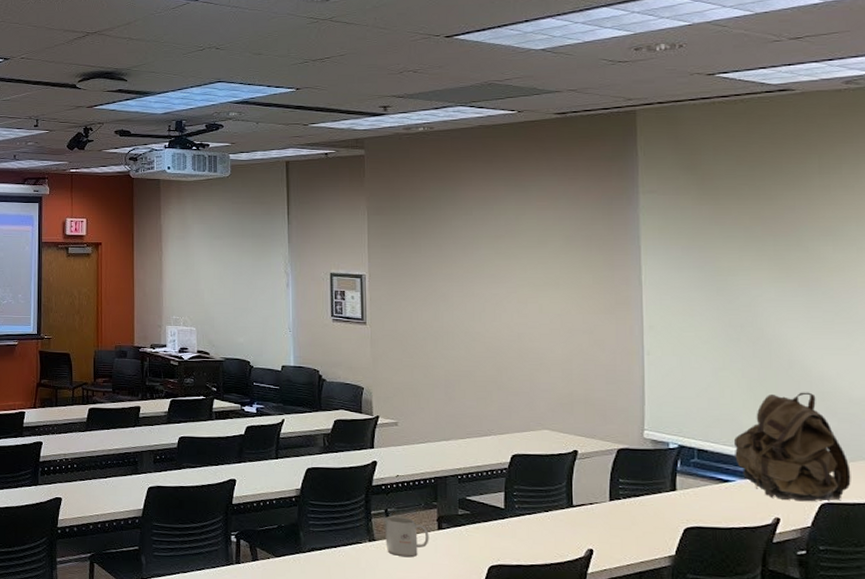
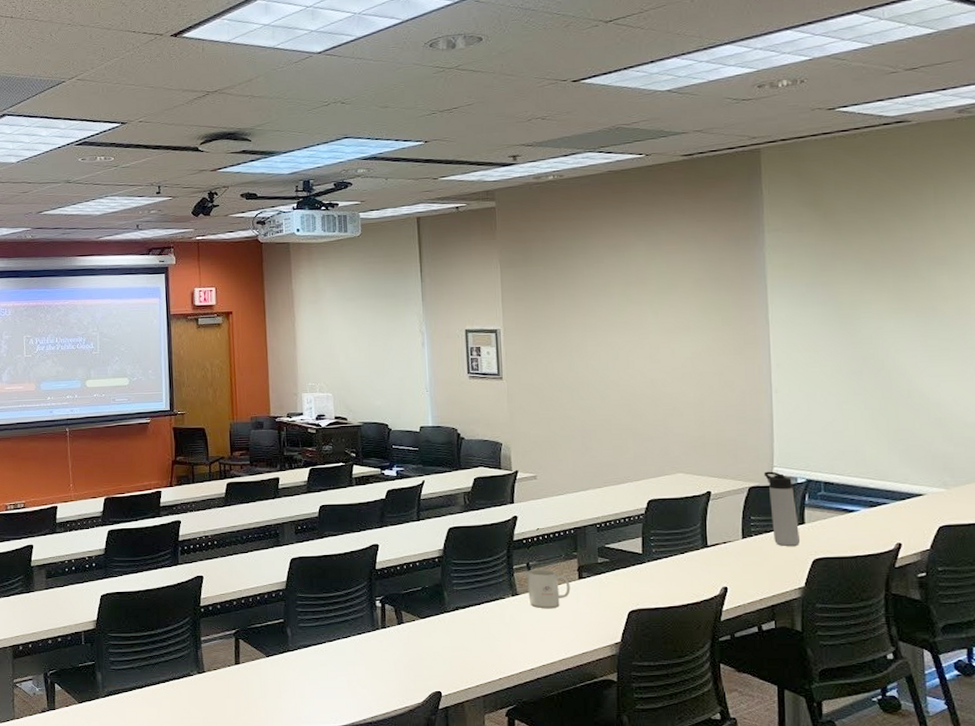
thermos bottle: none [633,434,672,513] -> present [763,471,801,546]
backpack: present [735,392,851,502] -> none [858,419,967,526]

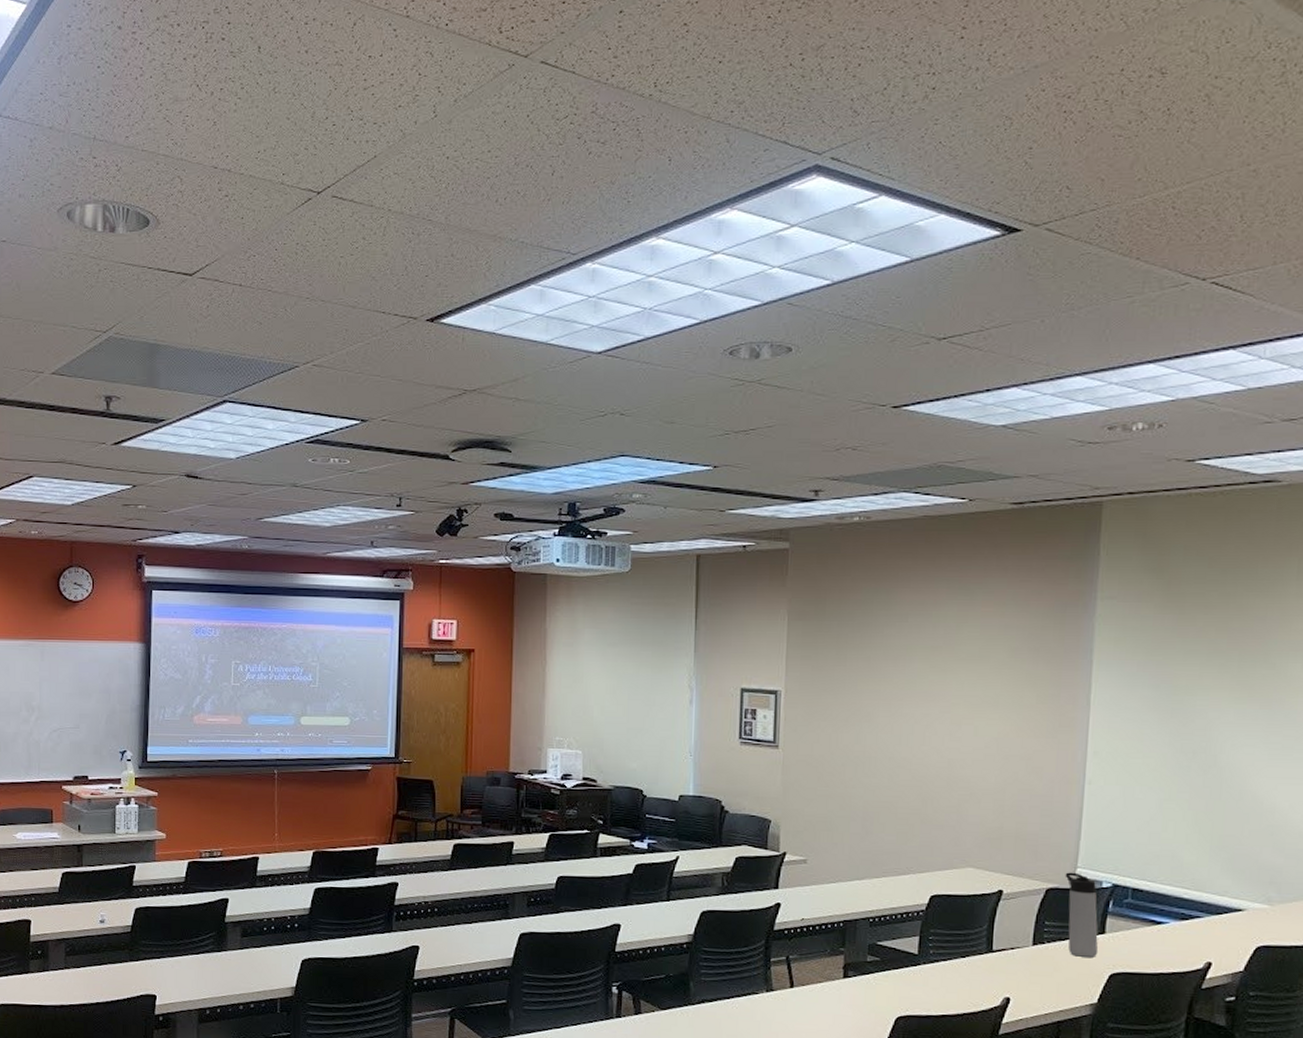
mug: present [526,569,571,609] -> none [784,963,833,1009]

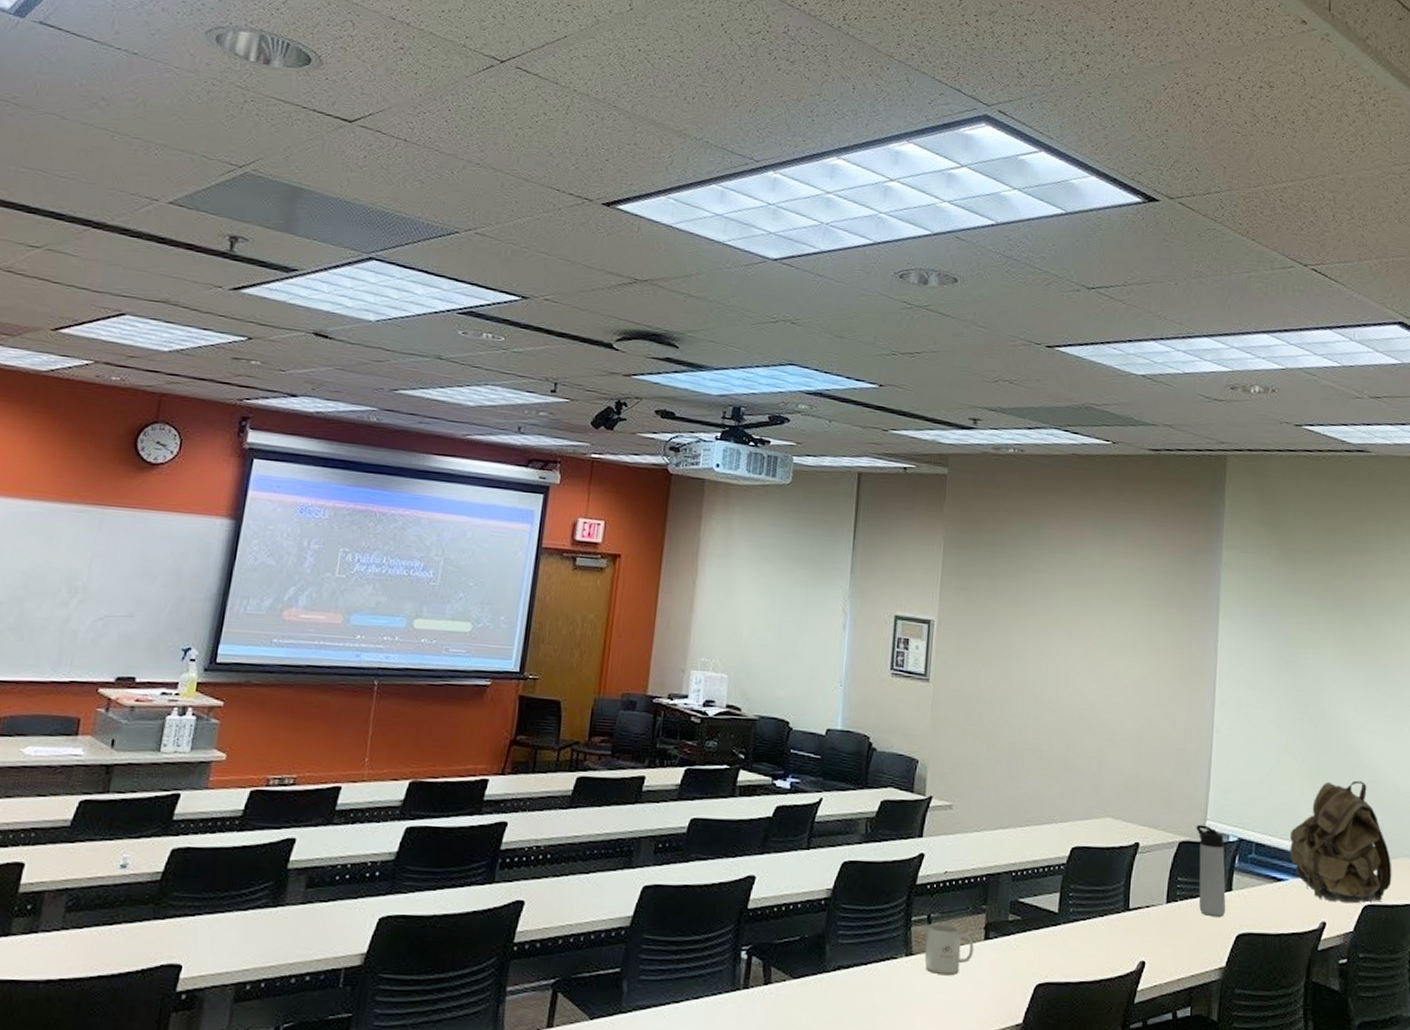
mug: none [784,963,833,1009] -> present [924,922,974,976]
backpack: none [1171,825,1292,945] -> present [1290,780,1392,904]

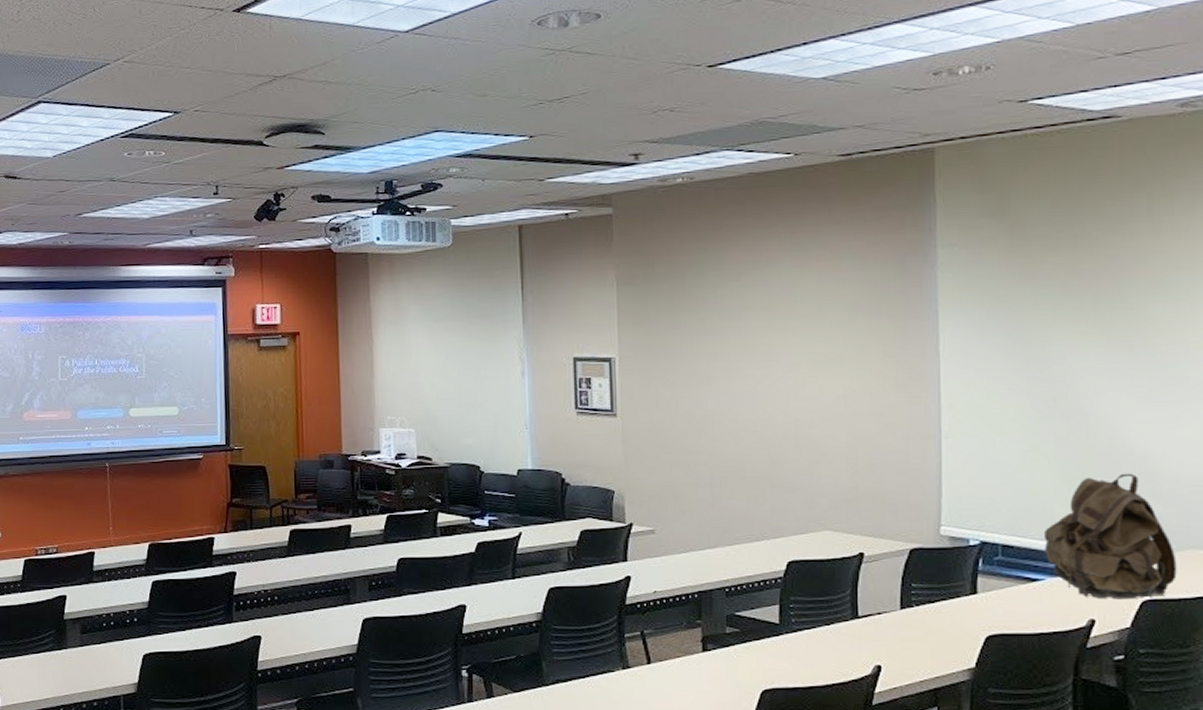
mug: present [924,922,974,976] -> none [640,638,693,685]
thermos bottle: present [1195,824,1226,917] -> none [928,531,972,619]

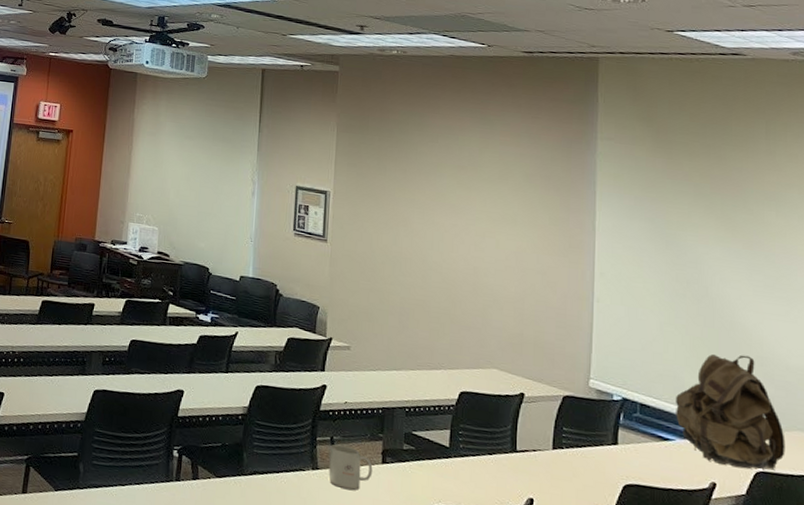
mug: none [640,638,693,685] -> present [328,444,373,491]

